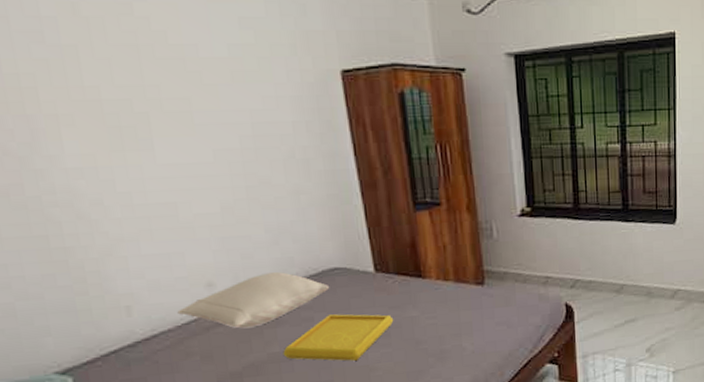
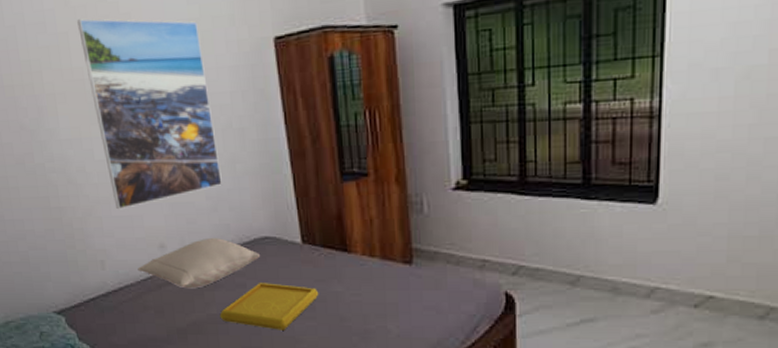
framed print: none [91,32,284,248] -> present [77,18,222,210]

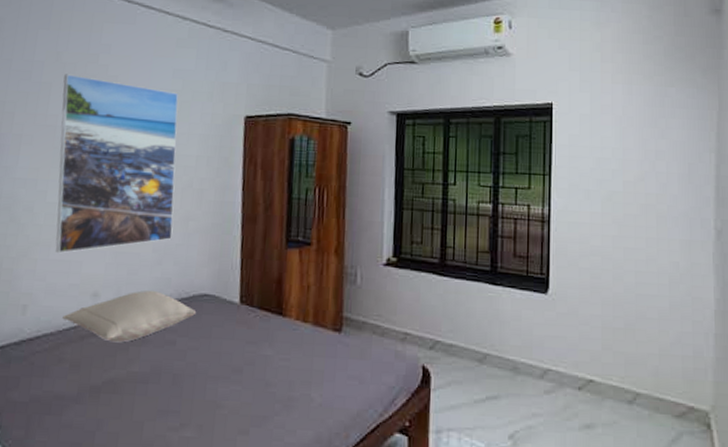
serving tray: present [219,283,319,330] -> none [141,341,249,394]

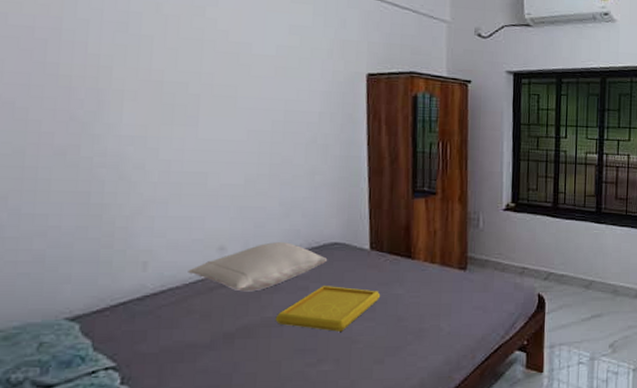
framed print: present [55,74,179,254] -> none [166,27,299,210]
serving tray: none [141,341,249,394] -> present [275,286,381,332]

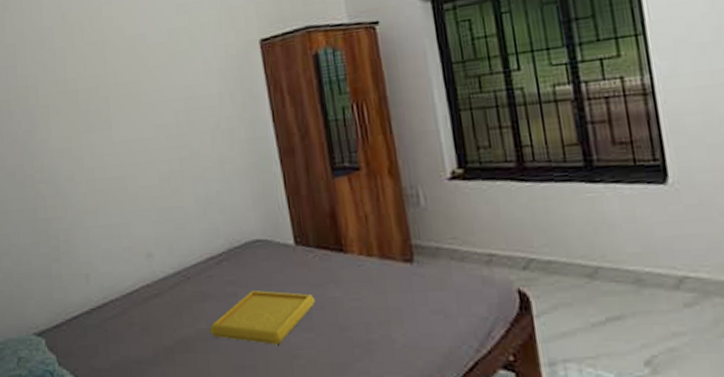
pillow: present [188,242,328,292] -> none [123,243,252,301]

